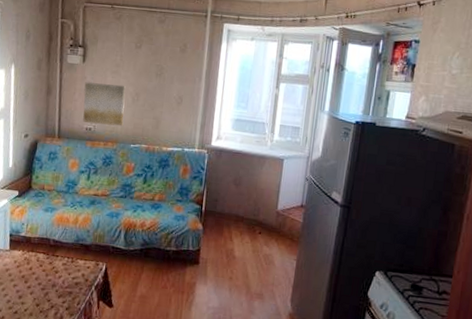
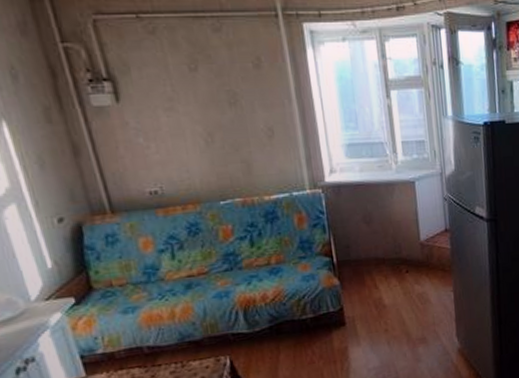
wall art: present [83,81,126,126] -> none [129,125,202,186]

